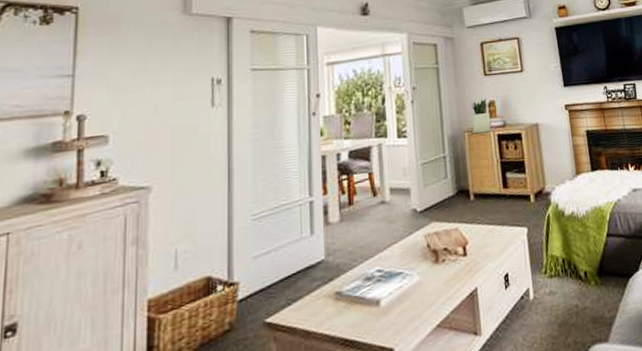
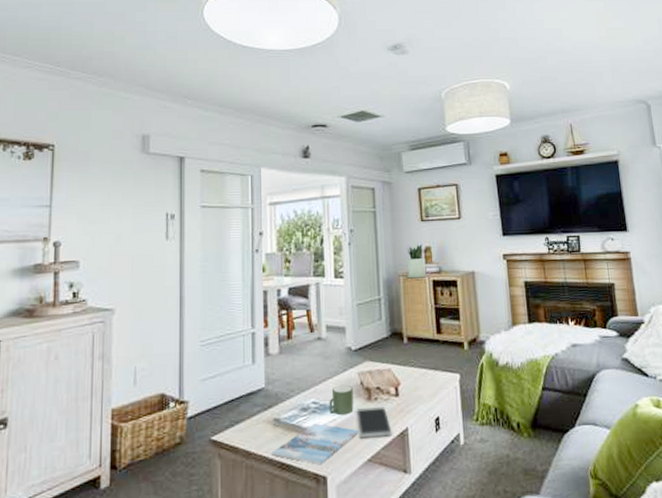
magazine: none [333,292,426,337] -> present [271,423,359,464]
mug: none [394,248,421,283] -> present [329,384,354,416]
tablet: none [423,268,461,304] -> present [356,407,392,439]

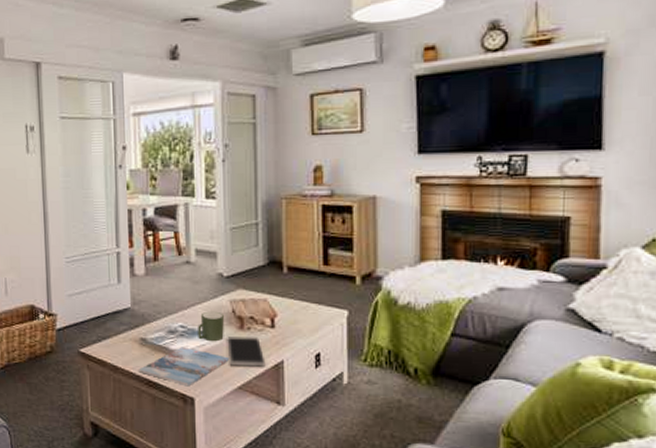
planter: present [406,244,428,279] -> none [290,162,317,202]

